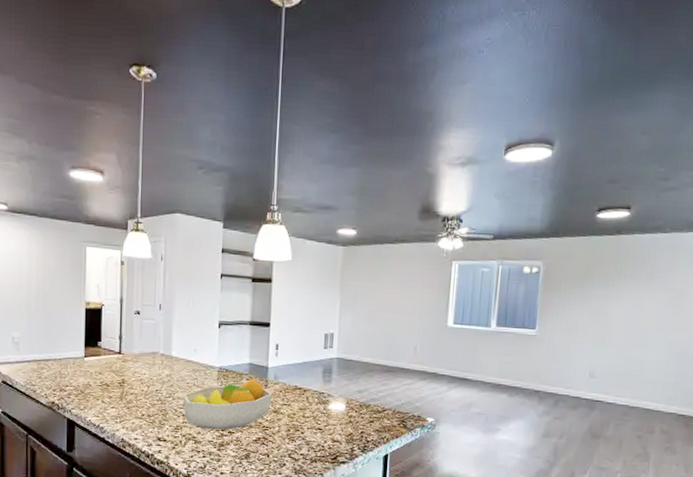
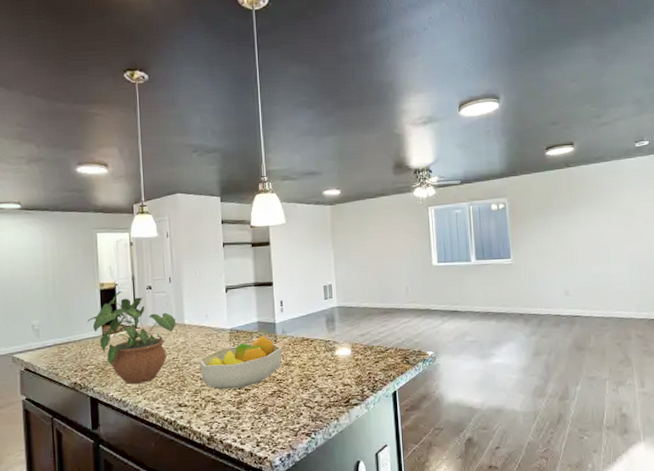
potted plant: none [69,312,163,412] -> present [87,291,177,384]

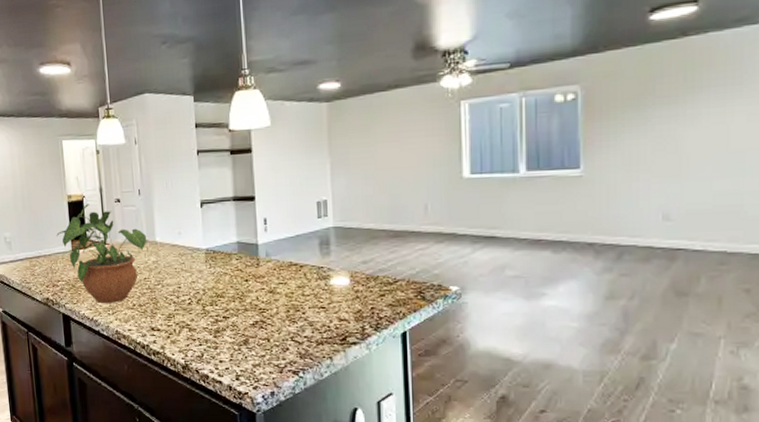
fruit bowl: present [198,335,282,390] -> none [171,257,266,316]

